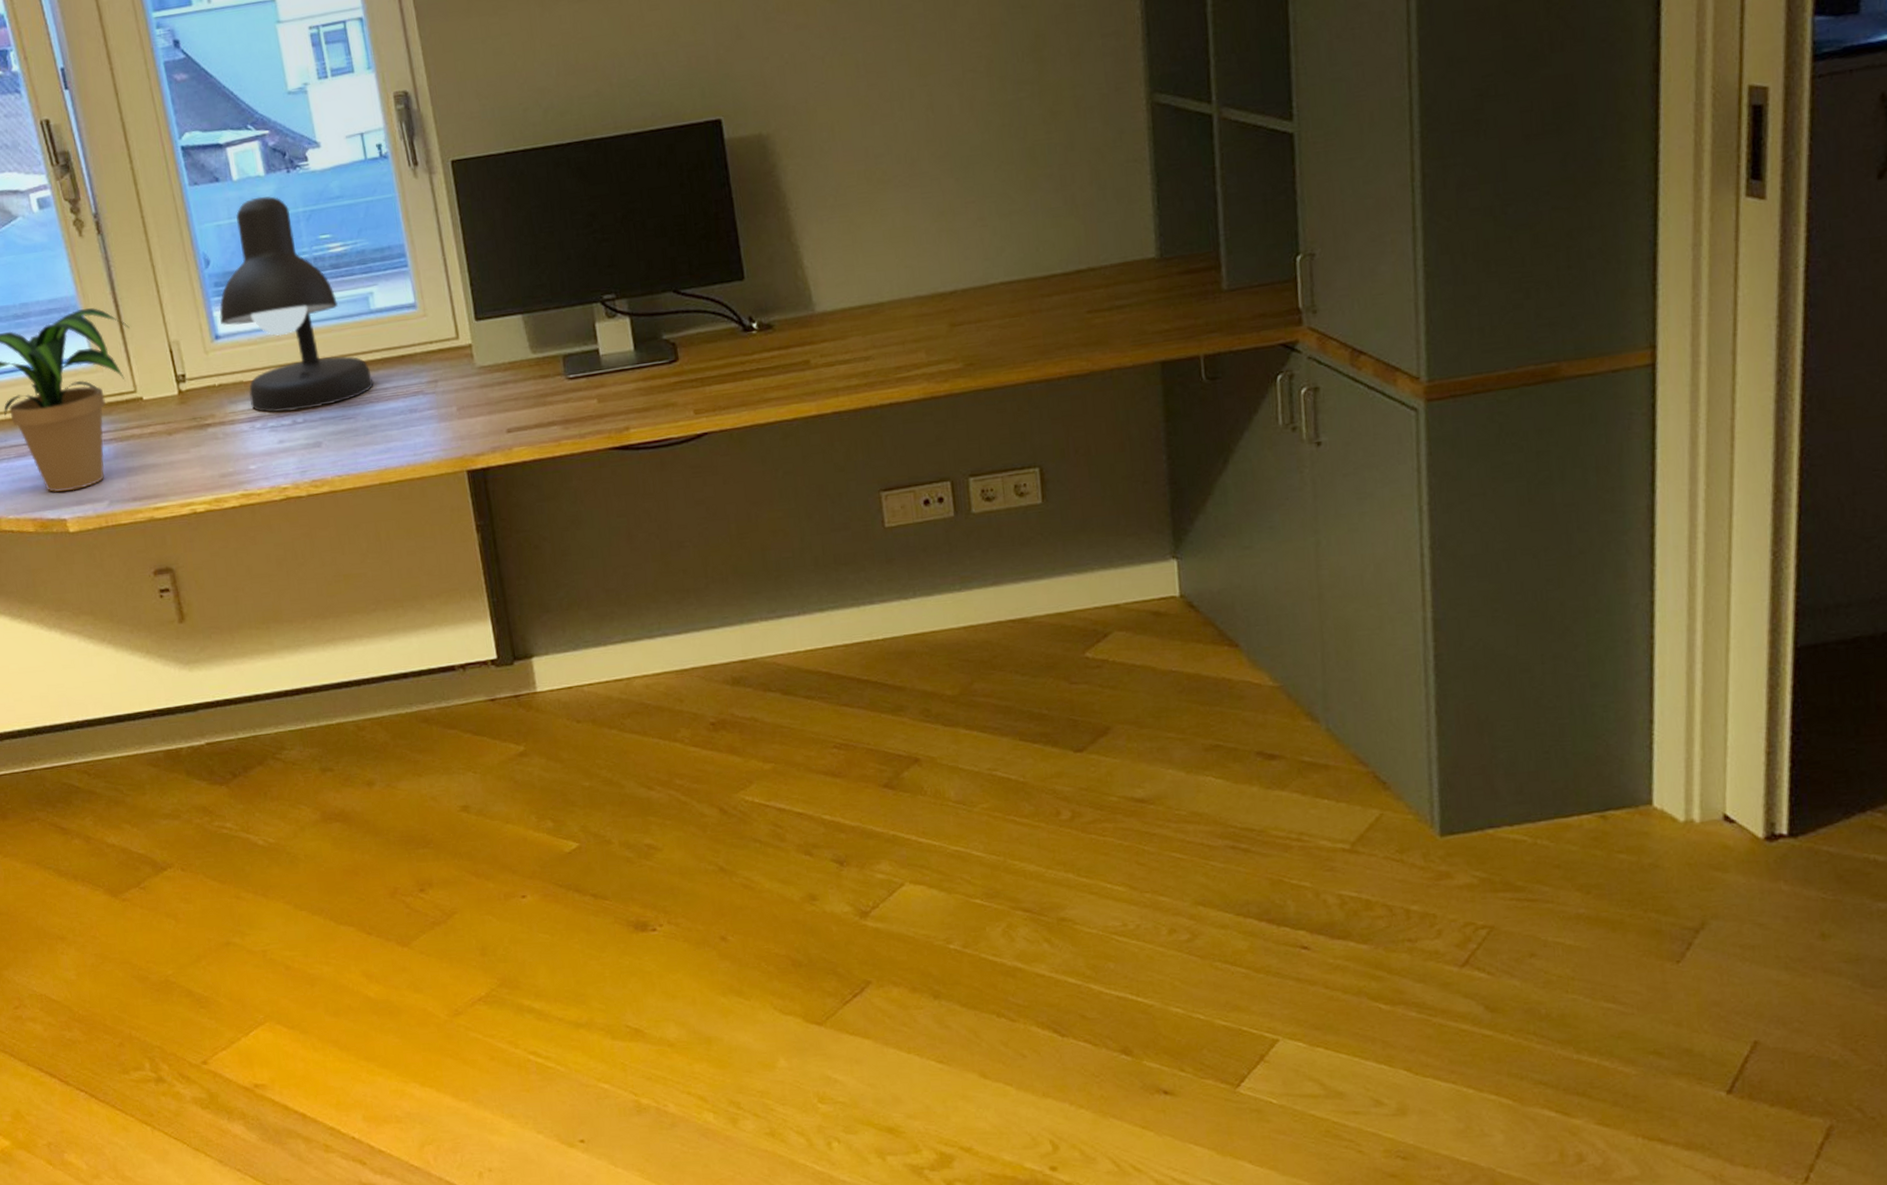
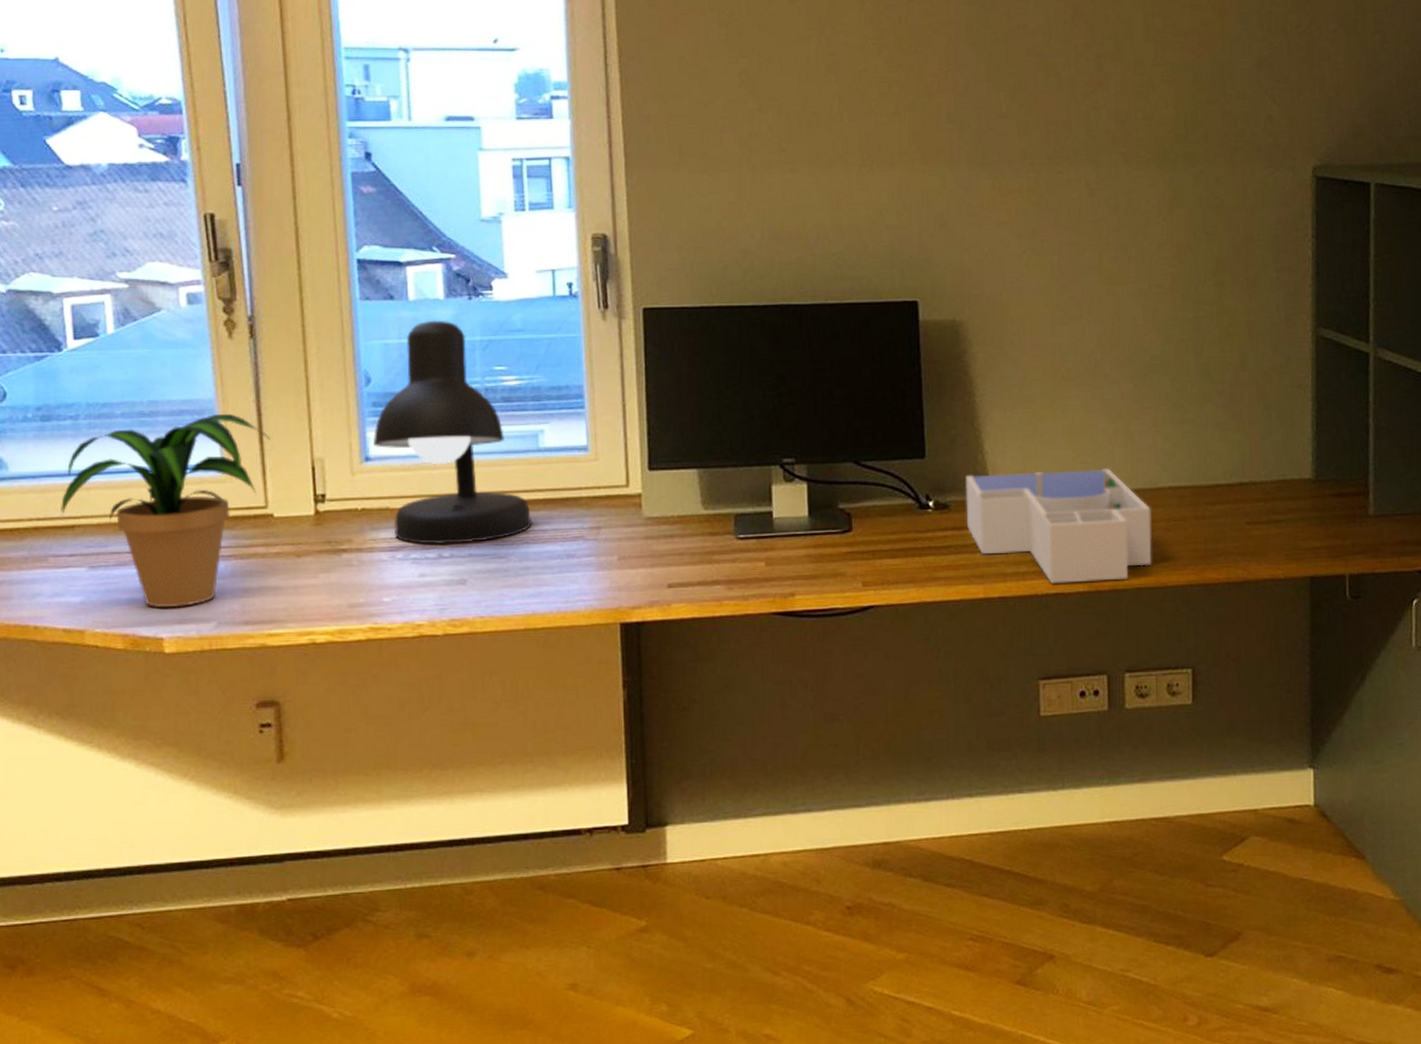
desk organizer: none [787,270,989,394] -> present [965,468,1152,584]

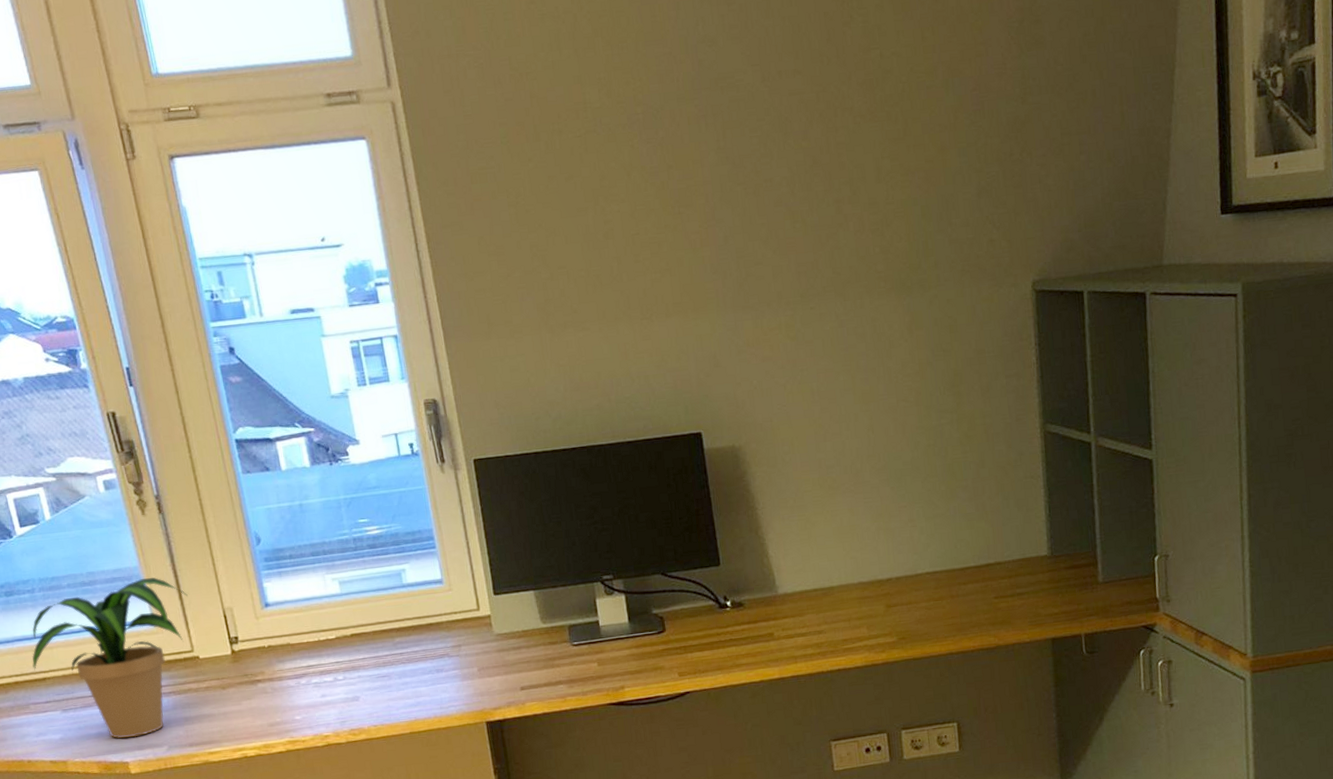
desk lamp: present [373,320,532,545] -> none [269,484,406,671]
desk organizer: present [965,468,1152,584] -> none [755,561,917,662]

